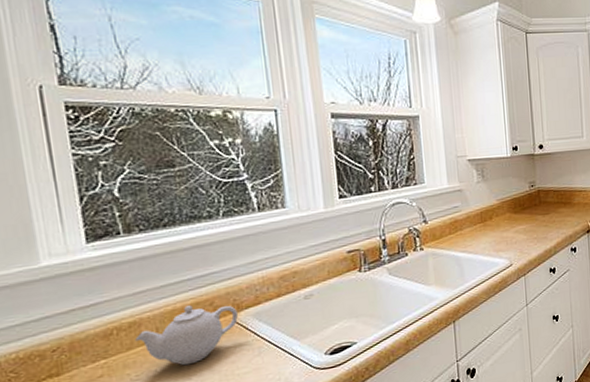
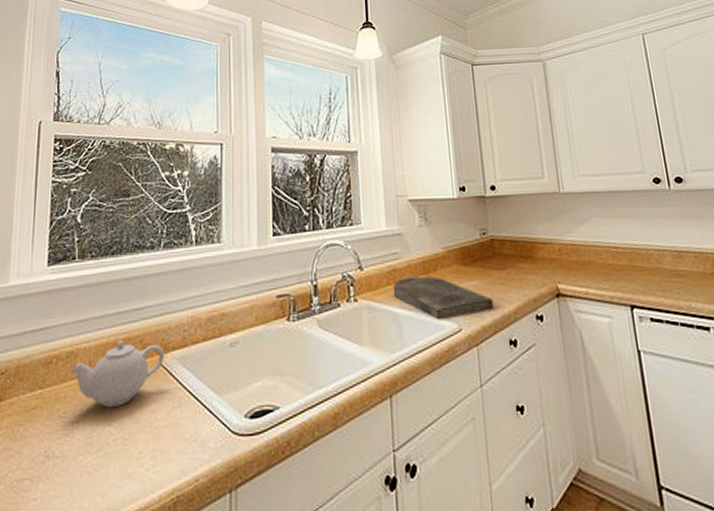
cutting board: none [454,224,538,259] -> present [392,276,494,320]

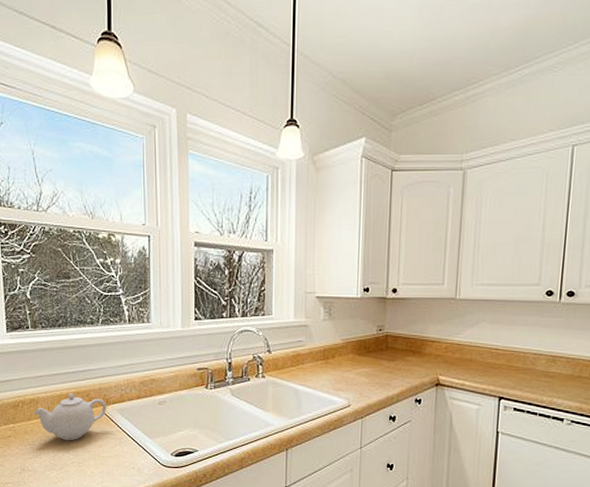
cutting board: present [392,276,494,320] -> none [295,361,380,397]

